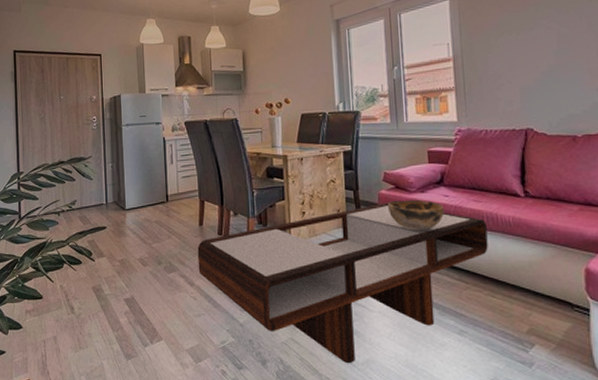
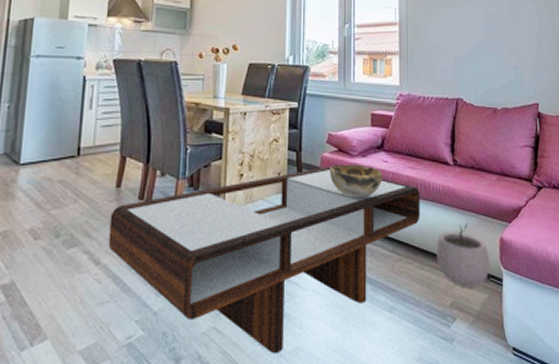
plant pot: none [508,253,574,316] -> present [436,223,491,287]

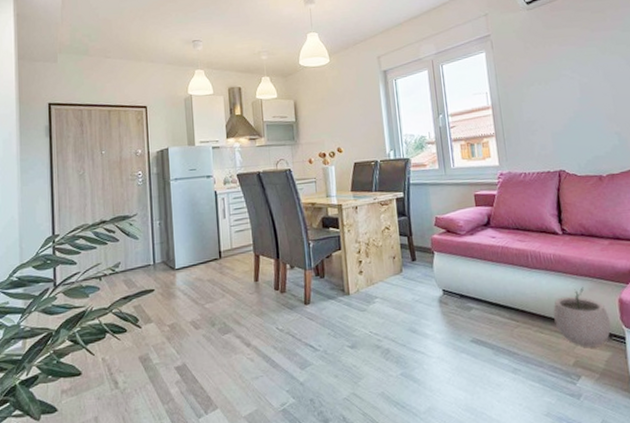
coffee table: present [108,167,420,355] -> none [253,247,534,414]
decorative bowl: present [329,164,383,199] -> none [440,242,493,274]

